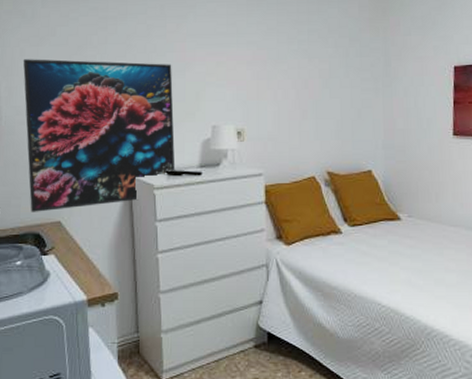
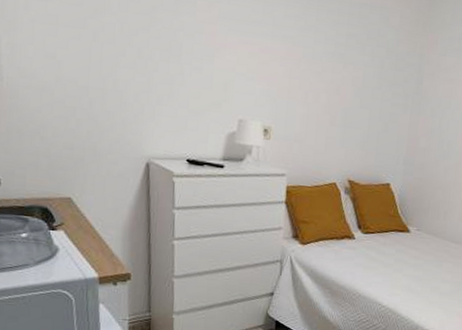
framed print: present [23,59,176,212] -> none [28,14,200,186]

